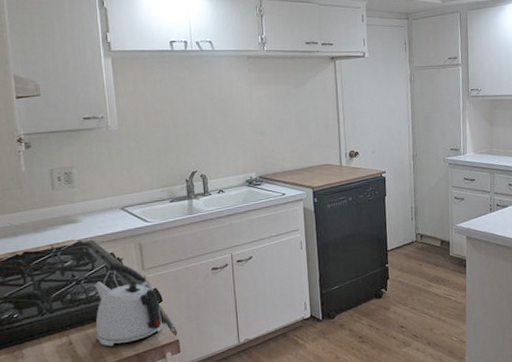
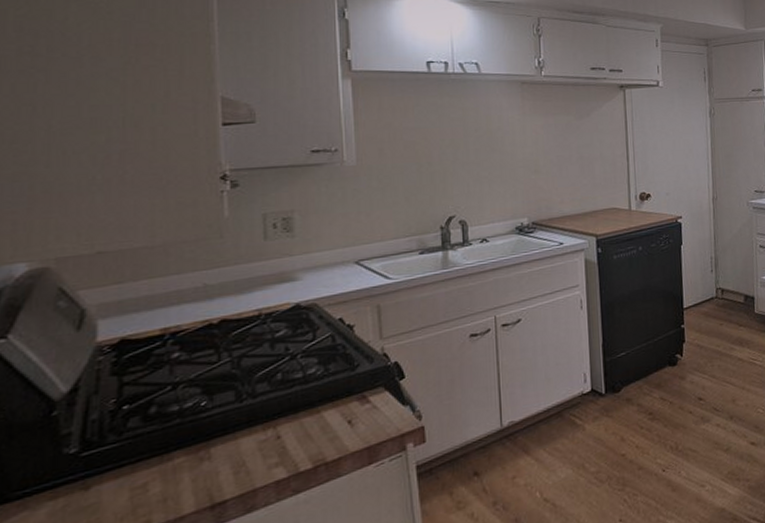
kettle: present [94,263,162,347] -> none [314,331,403,439]

